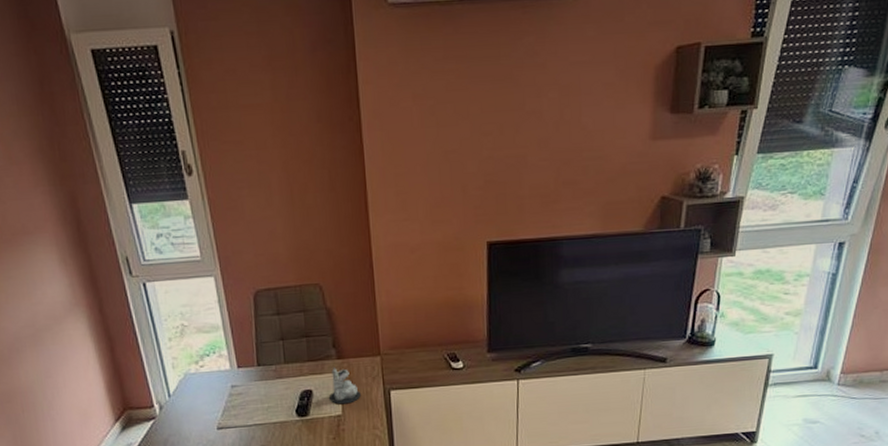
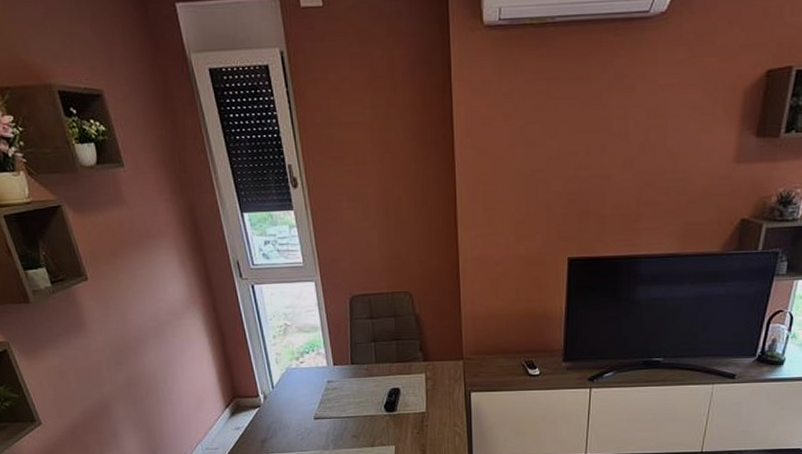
candle: present [328,366,361,405] -> none [414,368,444,403]

